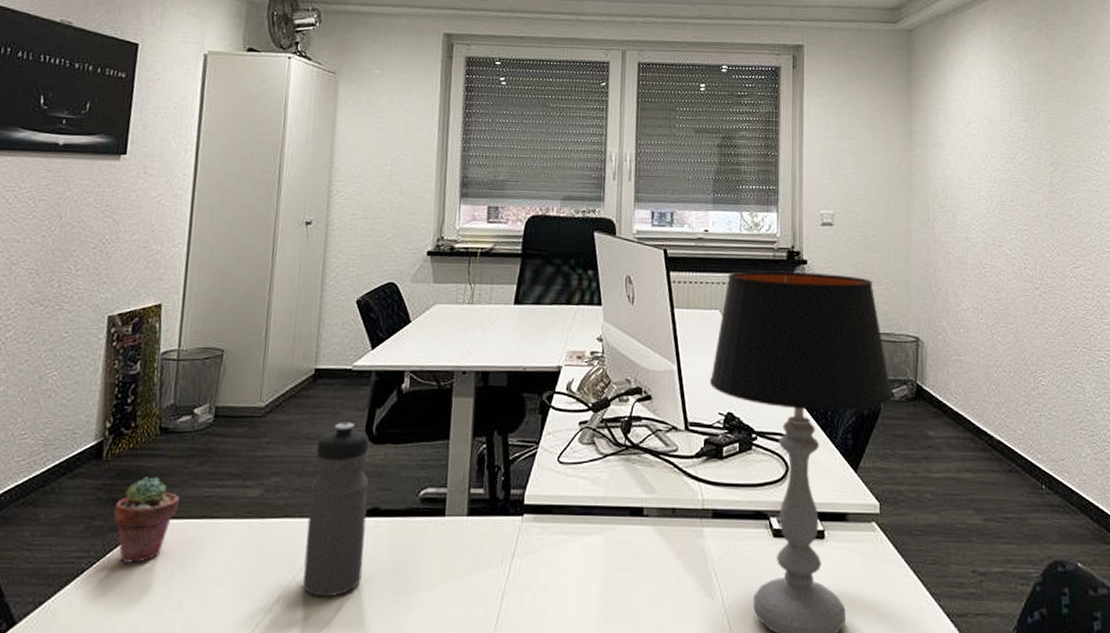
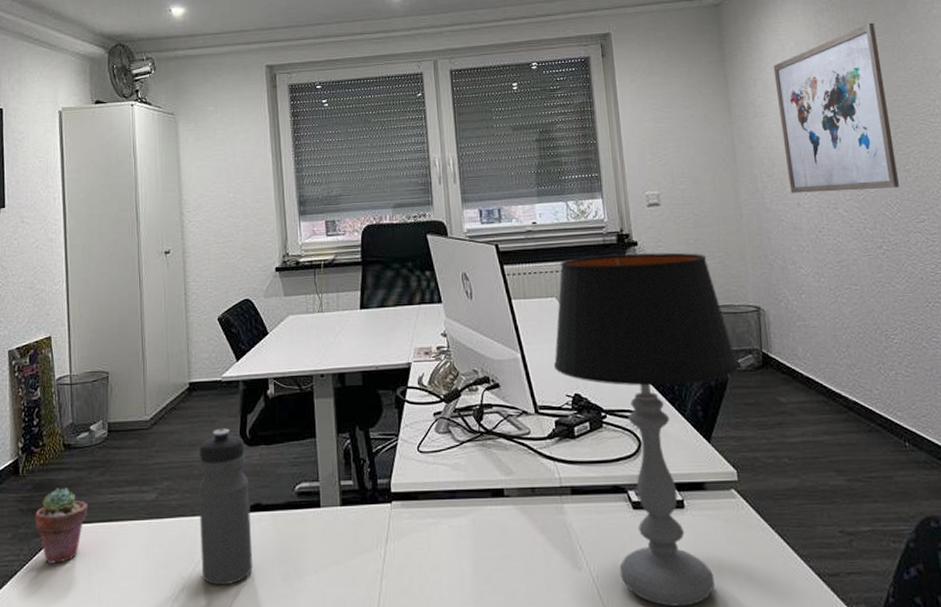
wall art: none [956,67,1061,231] -> present [773,22,899,193]

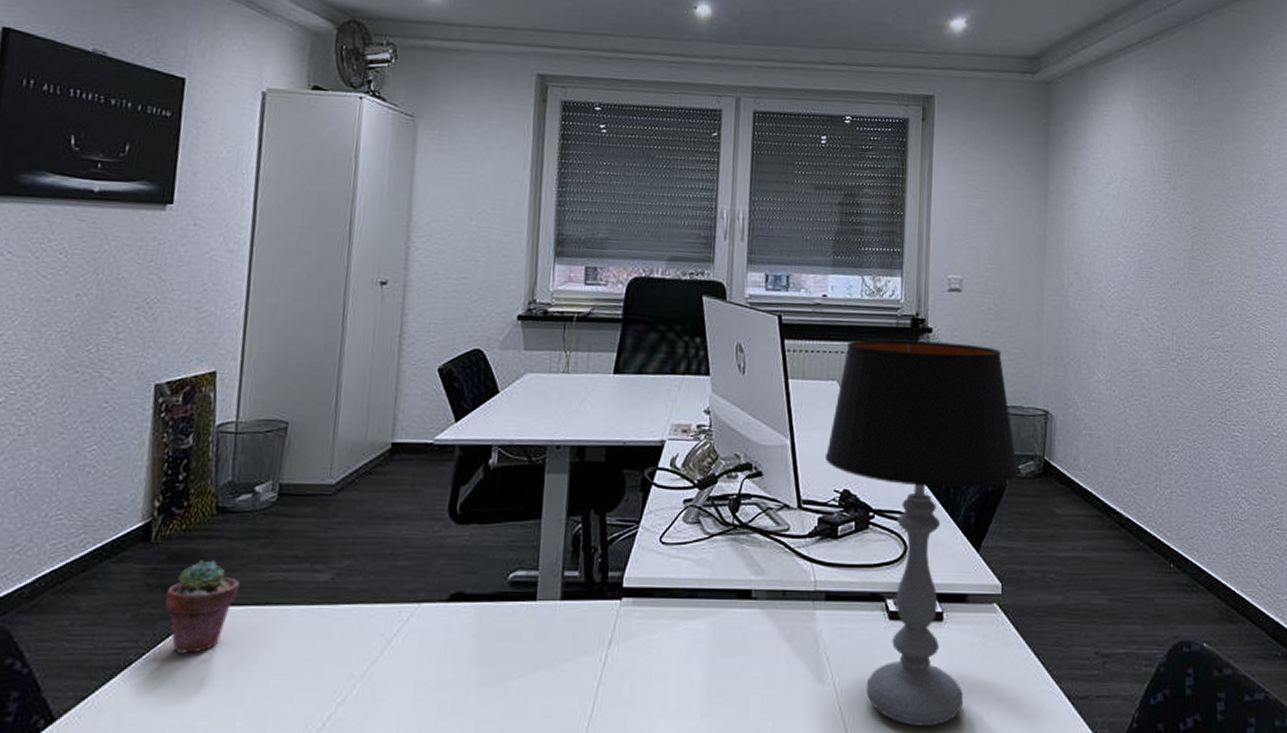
water bottle: present [199,428,253,586] -> none [378,500,453,688]
wall art: present [773,22,899,193] -> none [1095,124,1201,300]

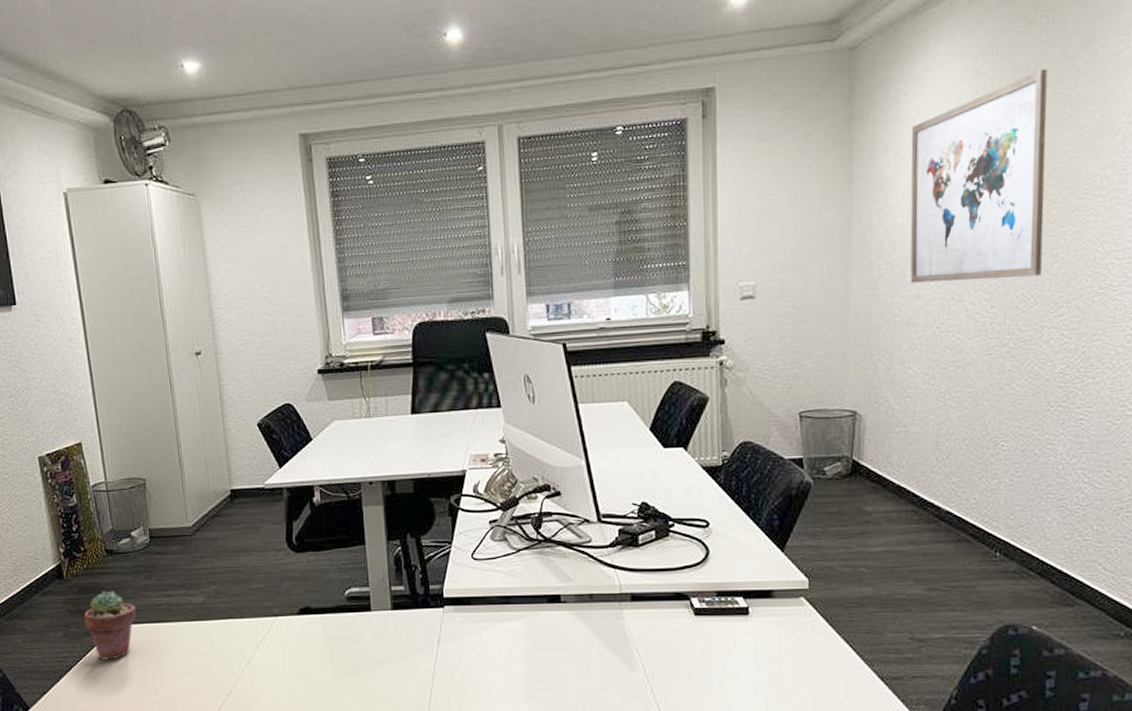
table lamp: present [824,339,1019,726] -> none [620,351,825,705]
wall art: none [1095,124,1201,300] -> present [910,68,1048,283]

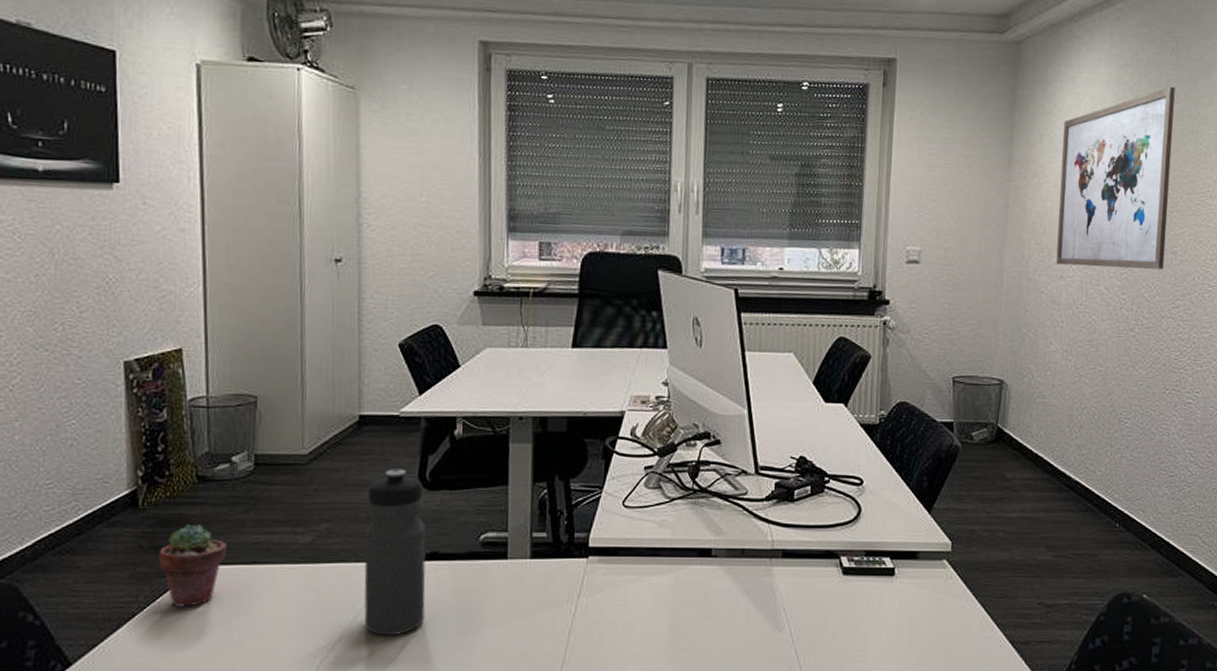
water bottle: none [245,535,304,681] -> present [364,469,426,636]

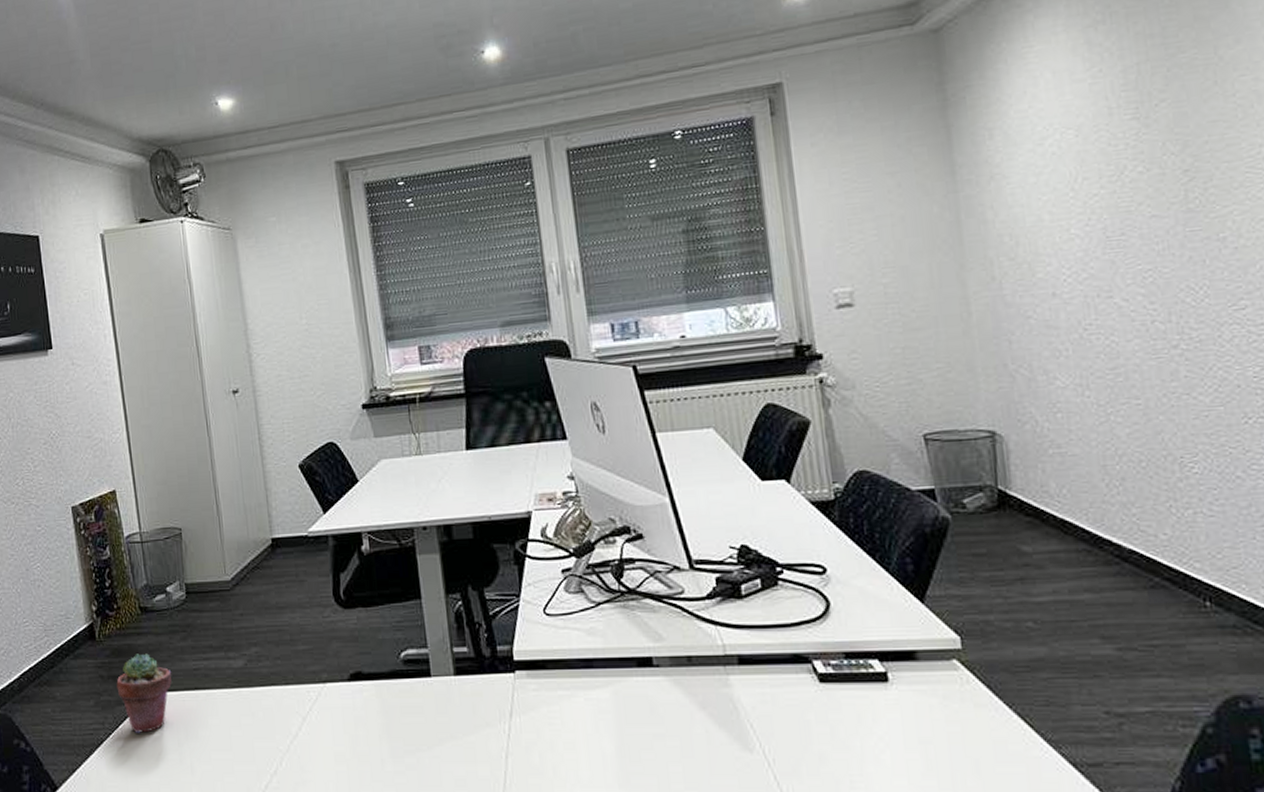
water bottle: present [364,469,426,636] -> none [288,589,358,760]
wall art: present [1056,86,1175,269] -> none [1019,33,1208,281]

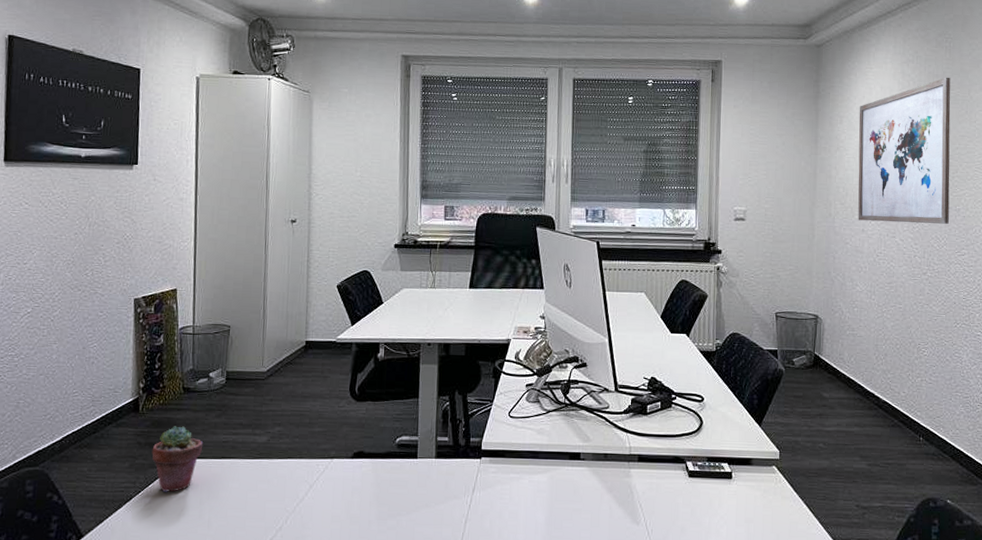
wall art: none [1019,33,1208,281] -> present [858,77,951,224]

